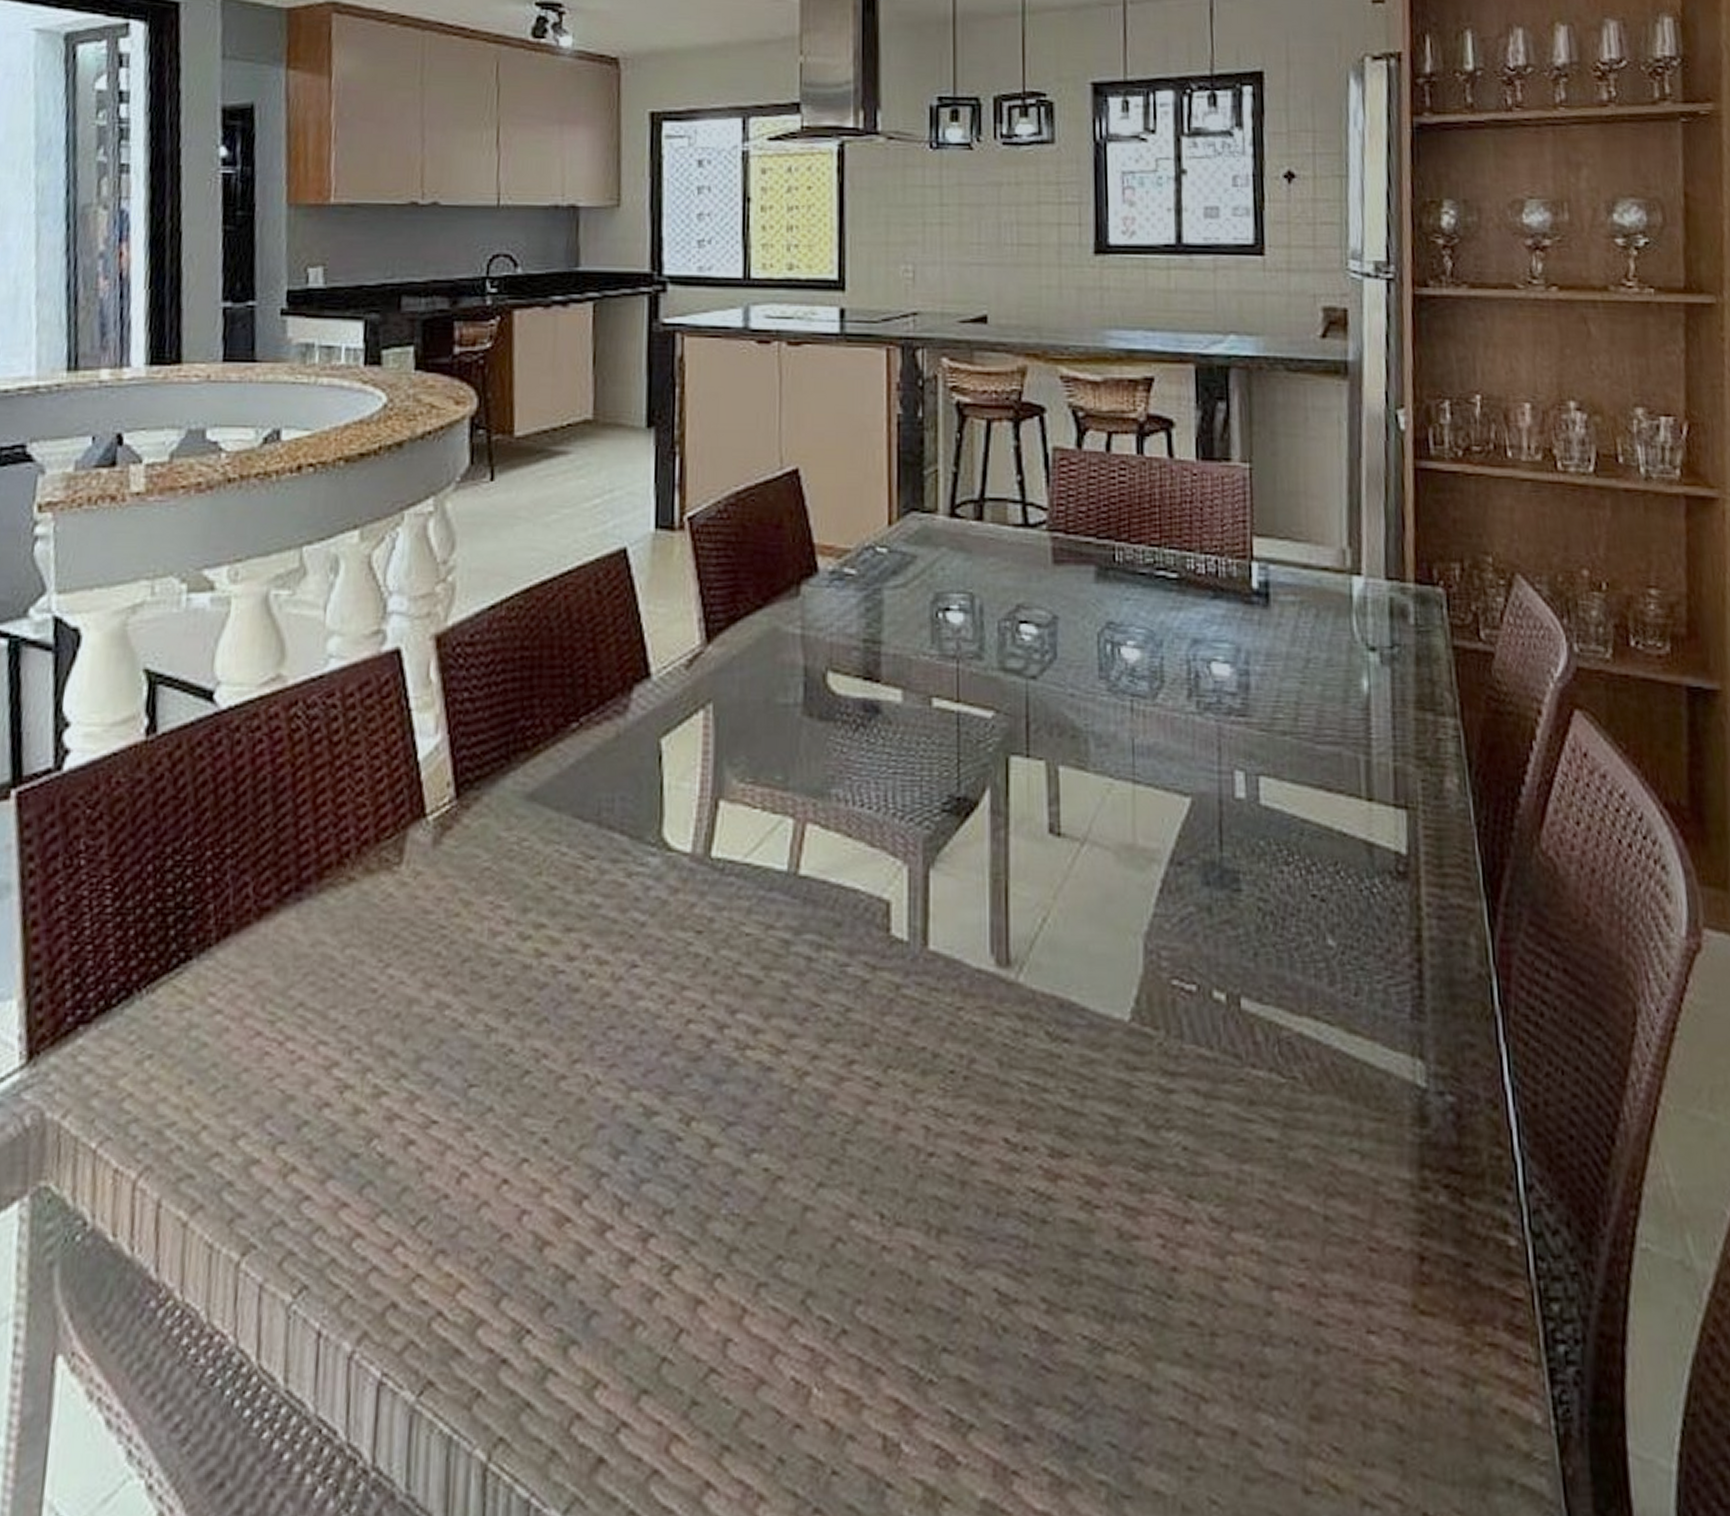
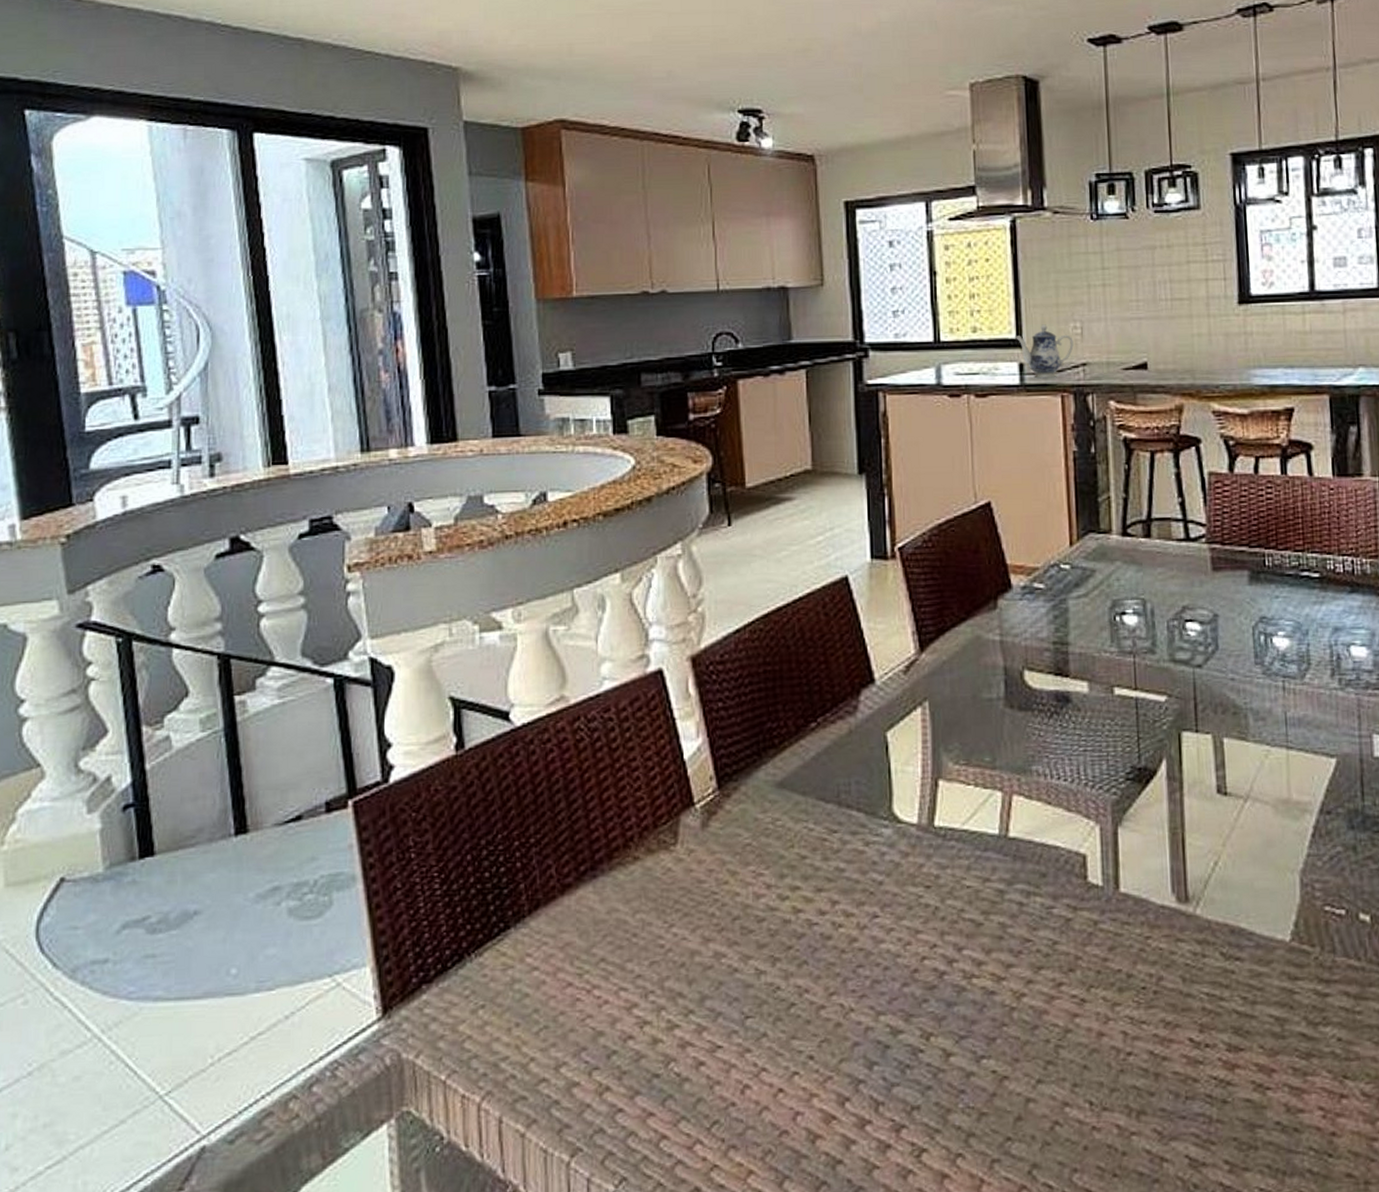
teapot: none [837,265,904,328] -> present [1015,324,1074,379]

